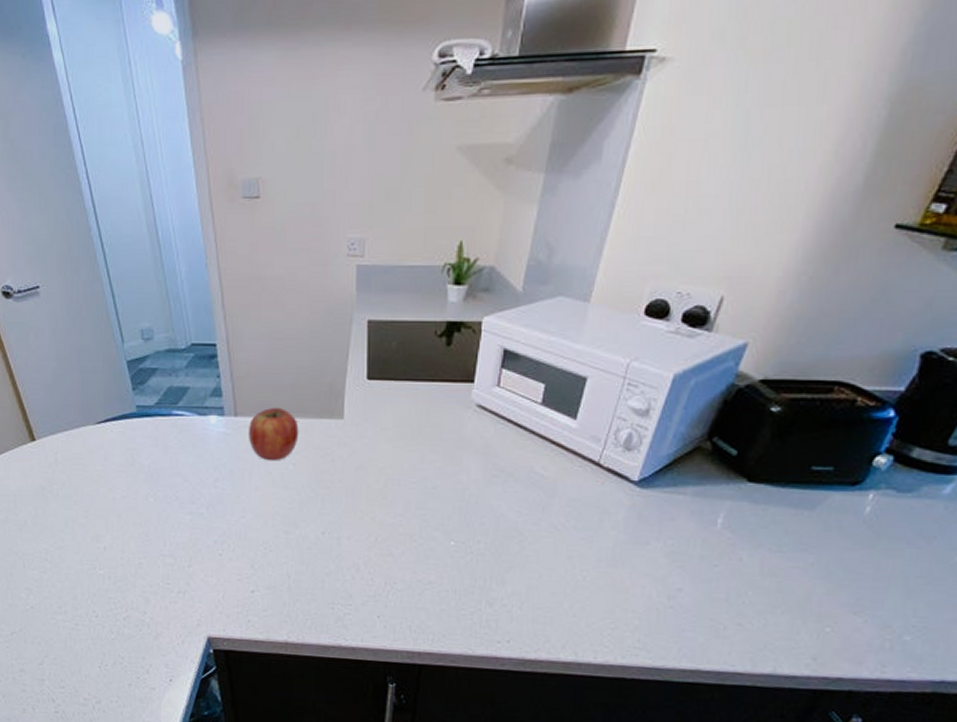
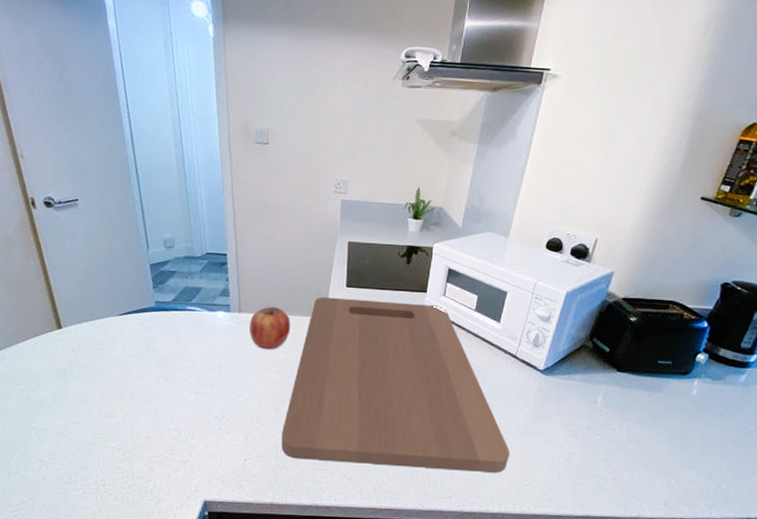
cutting board: none [294,393,589,613] -> present [281,297,510,473]

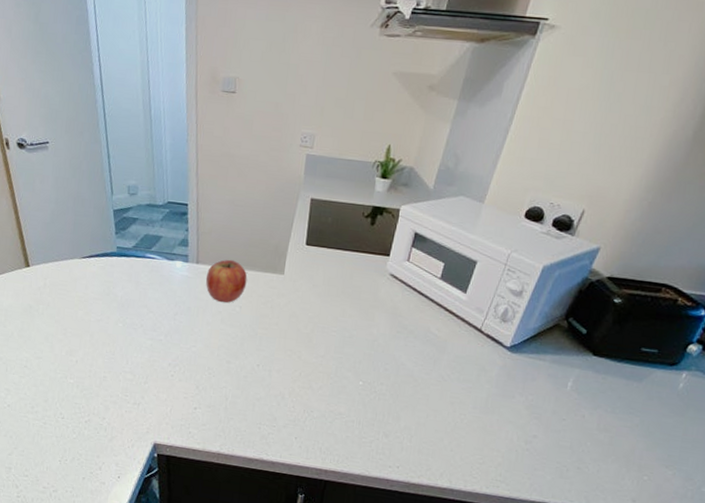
cutting board: present [281,297,510,473] -> none [231,253,465,448]

